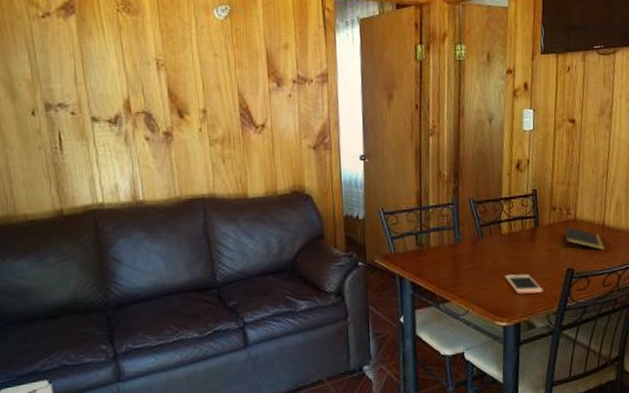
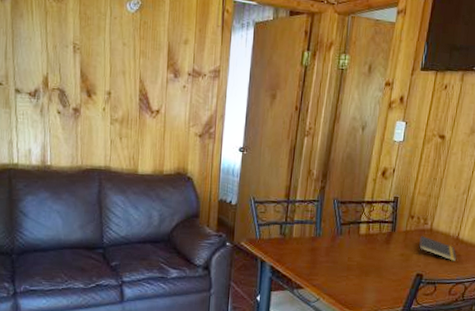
cell phone: present [505,274,543,295] -> none [357,272,391,293]

